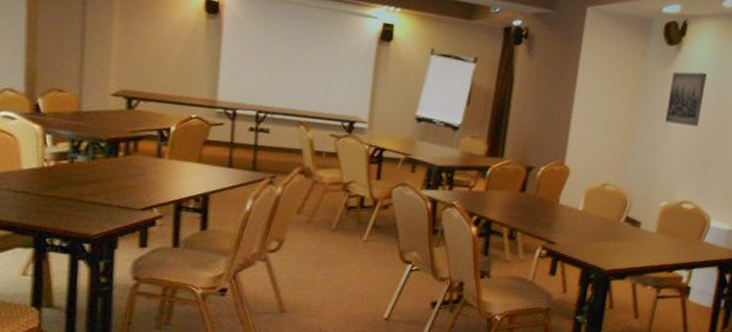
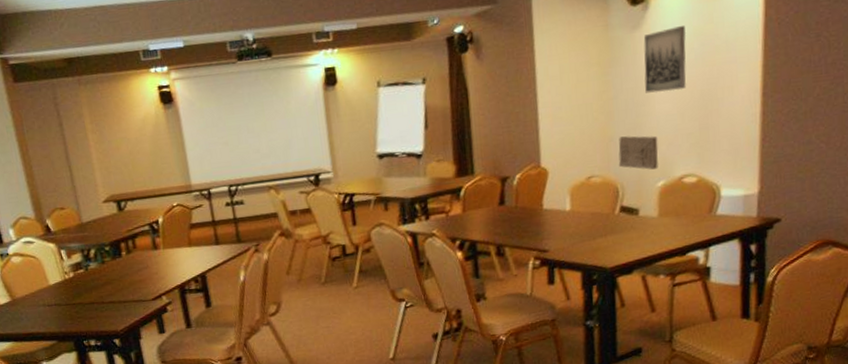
relief sculpture: none [631,155,668,190] -> present [618,136,658,170]

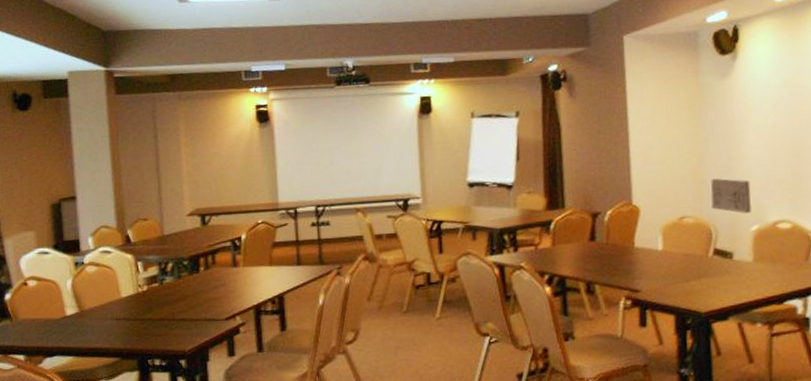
wall art: present [643,26,686,93] -> none [733,76,776,138]

